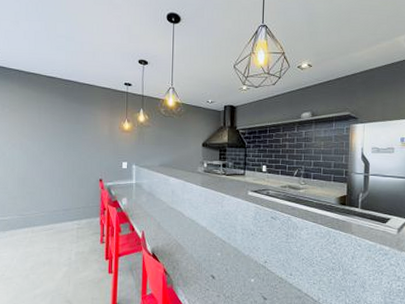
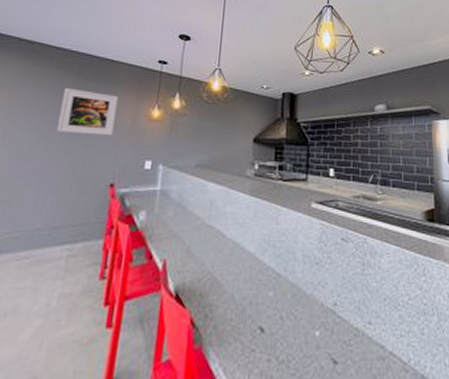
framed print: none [57,108,97,145] -> present [56,87,118,136]

